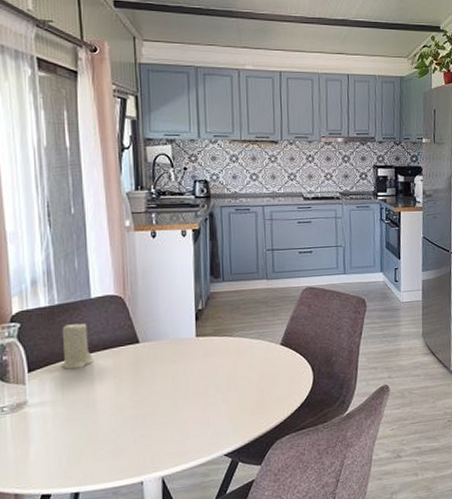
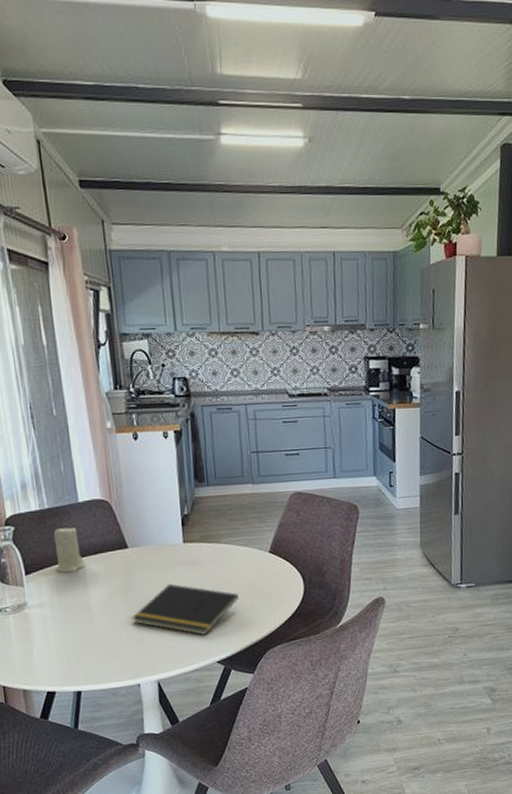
notepad: none [138,377,249,428] -> present [131,583,239,635]

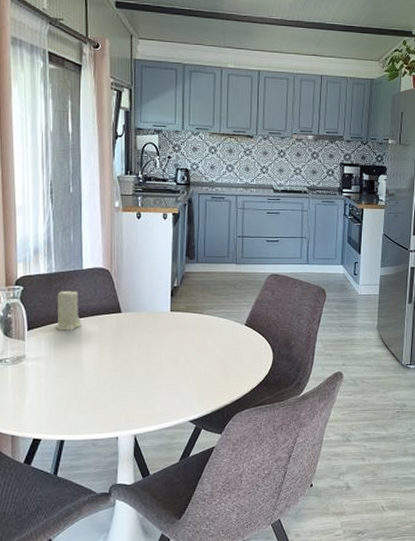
notepad: present [131,583,239,635] -> none [117,347,214,396]

